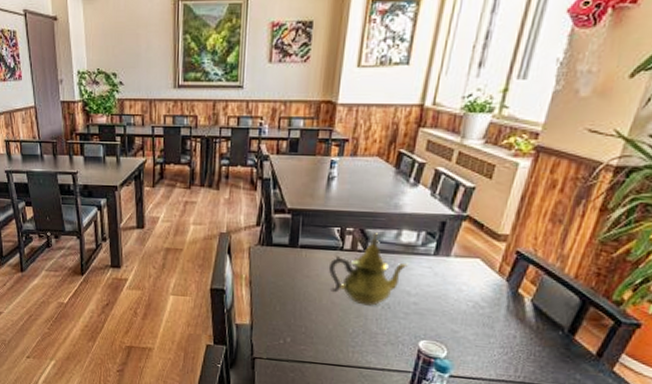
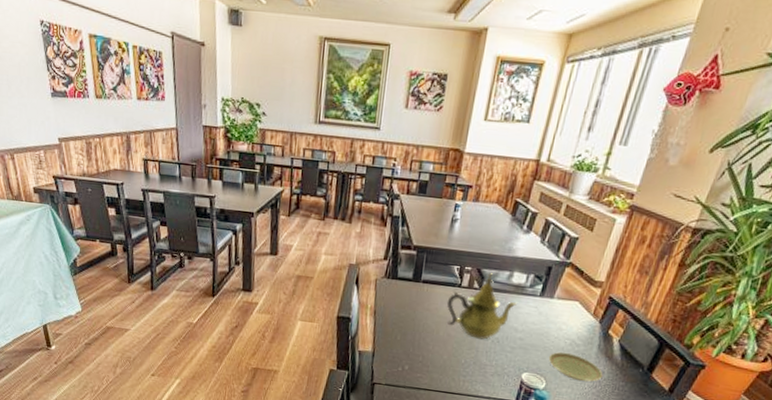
plate: none [448,315,515,348] -> present [548,352,603,382]

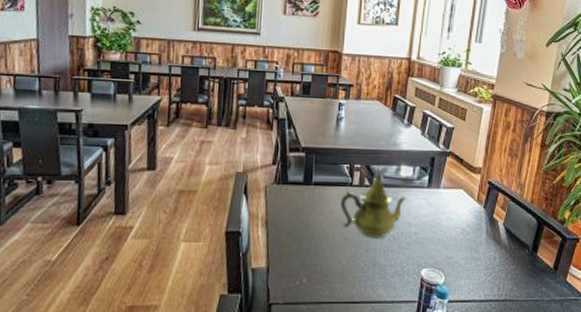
plate: present [548,352,603,382] -> none [443,242,495,269]

